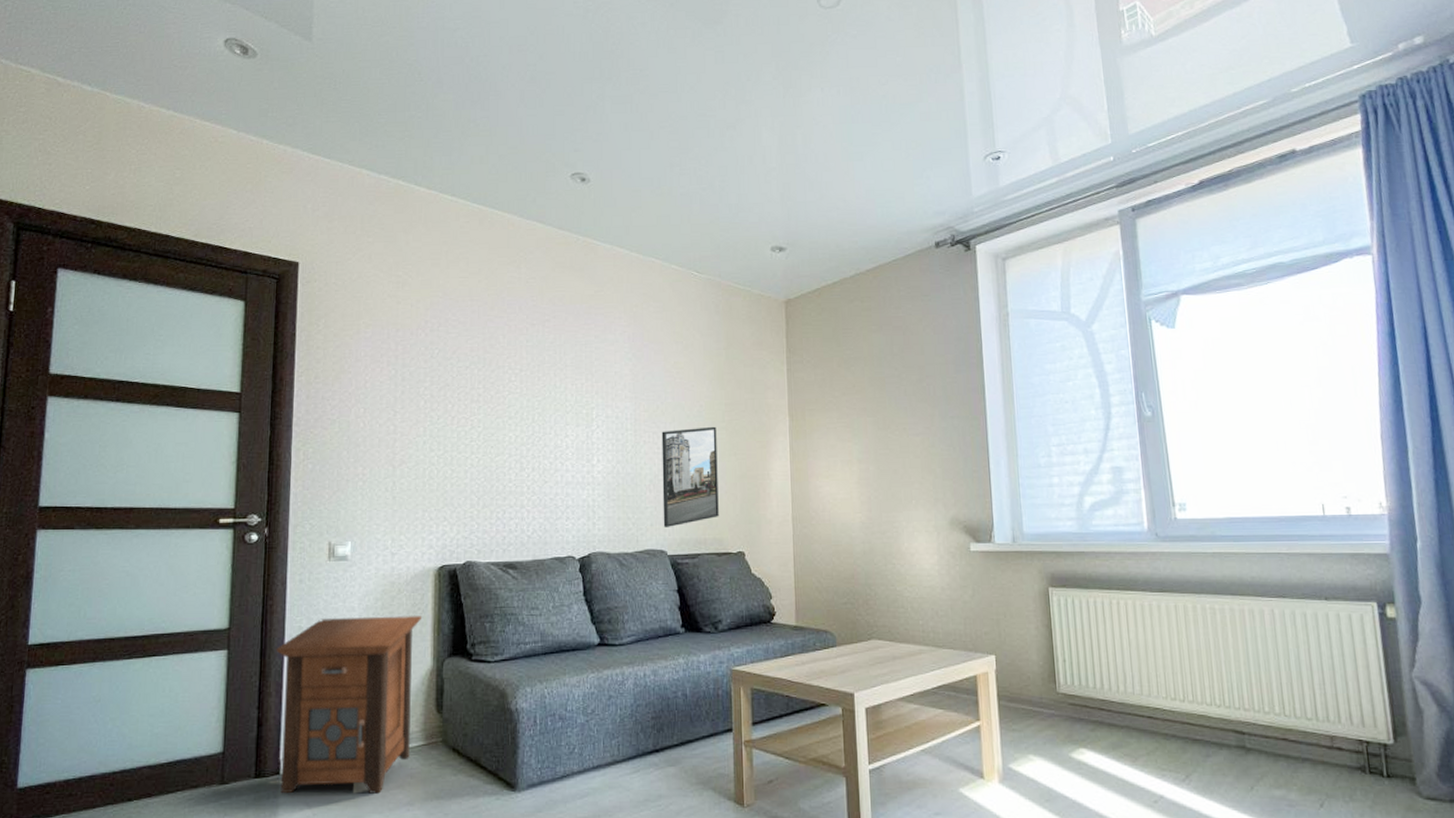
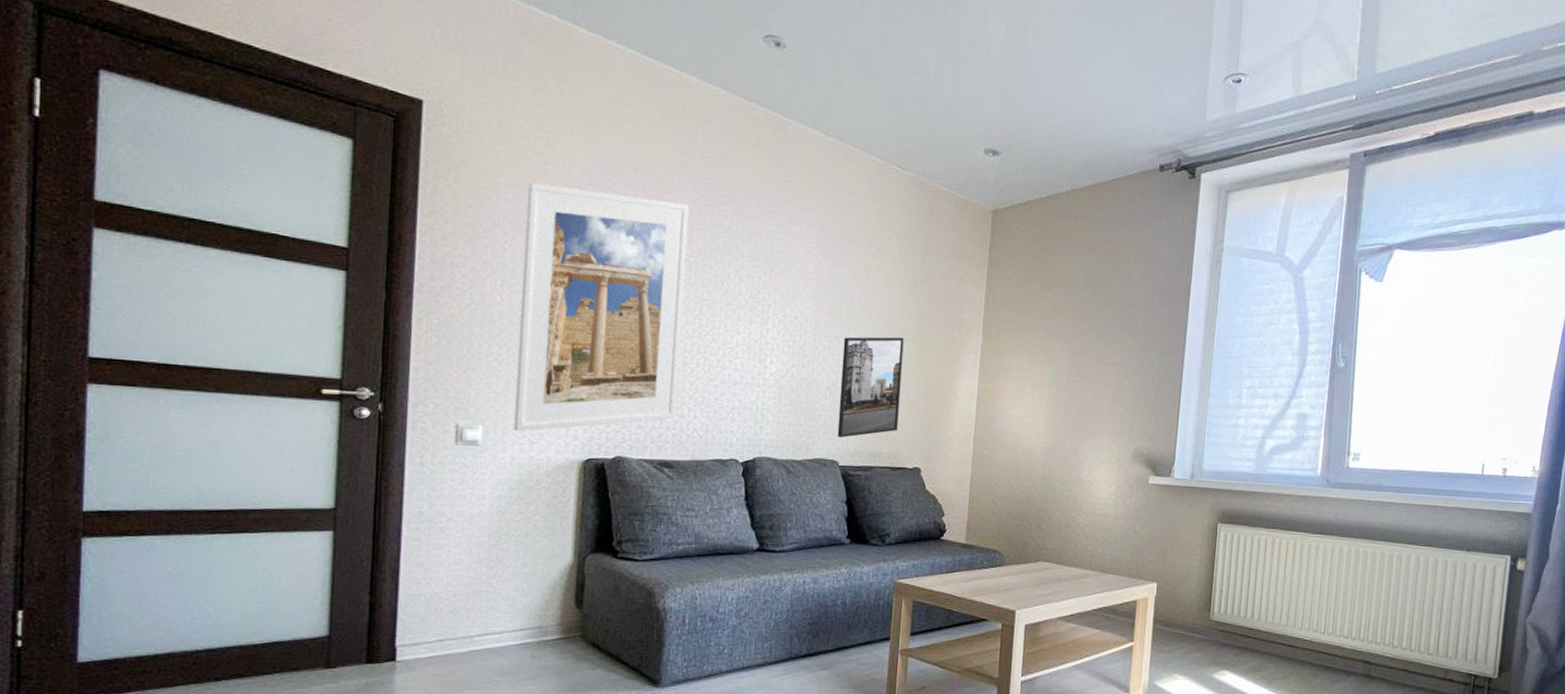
nightstand: present [276,616,423,794] -> none [392,505,564,684]
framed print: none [377,320,518,545] -> present [513,182,689,432]

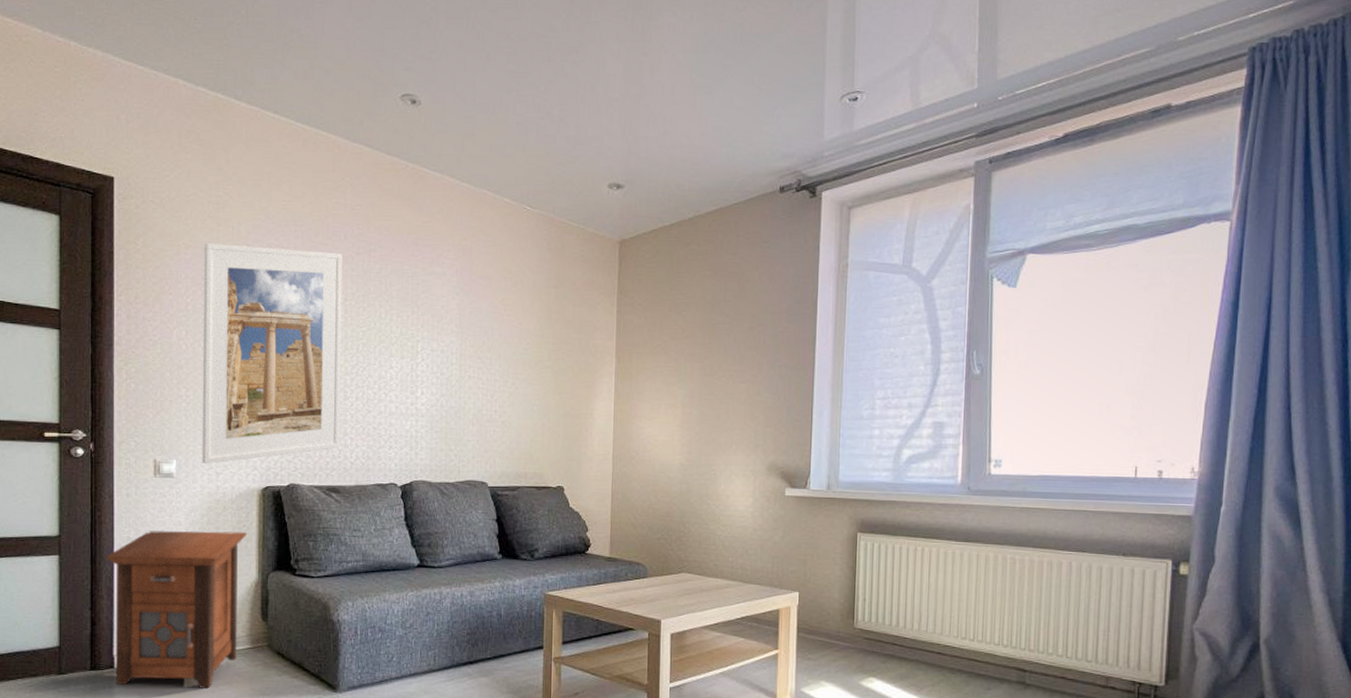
nightstand: none [392,505,564,684] -> present [106,530,248,689]
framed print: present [837,336,904,438] -> none [485,364,542,460]

